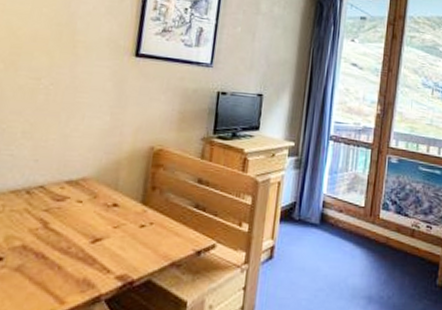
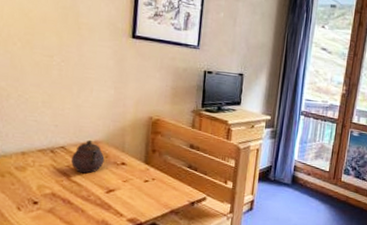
teapot: none [51,176,93,219] -> present [71,139,105,174]

